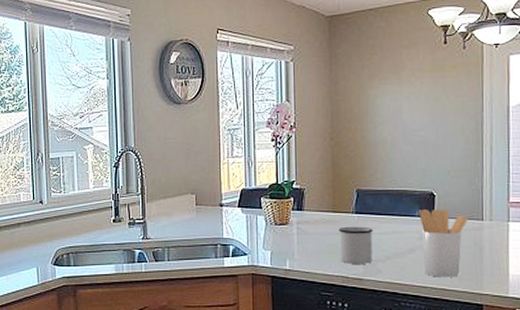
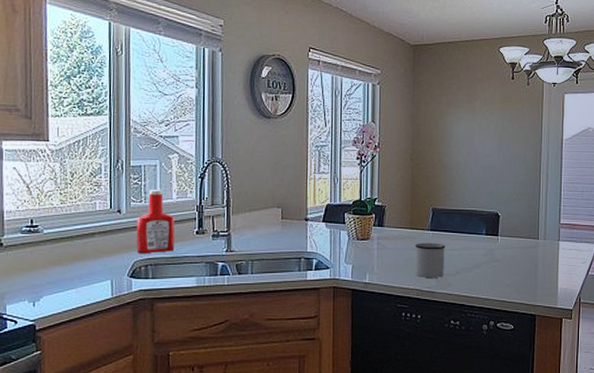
ketchup bottle: none [58,179,93,241] -> present [136,189,175,253]
utensil holder: present [419,209,468,277] -> none [486,228,526,290]

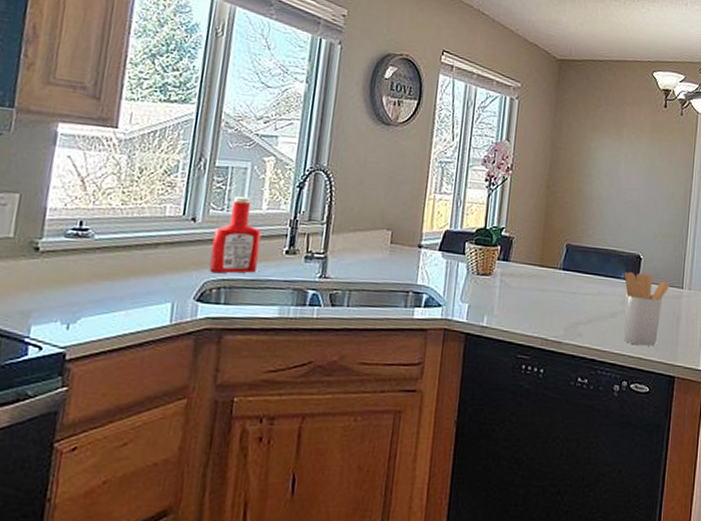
mug: present [415,243,446,278] -> none [542,283,579,326]
utensil holder: none [486,228,526,290] -> present [624,272,669,346]

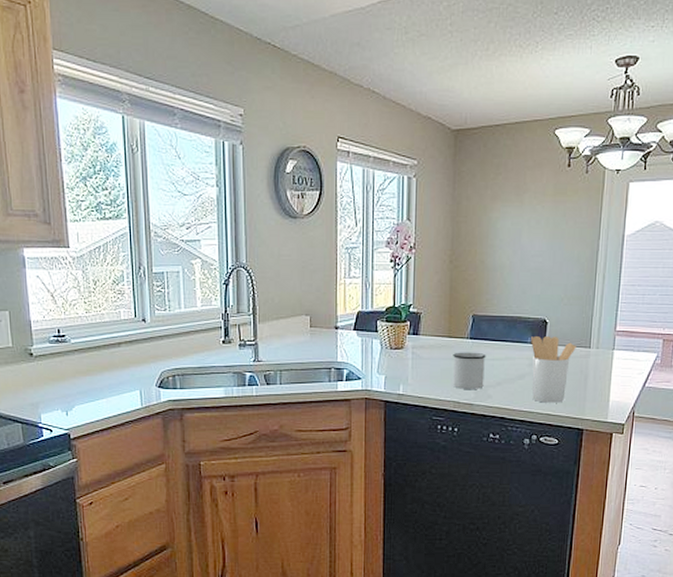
ketchup bottle: present [208,196,262,273] -> none [162,296,201,363]
mug: none [542,283,579,326] -> present [453,352,486,389]

